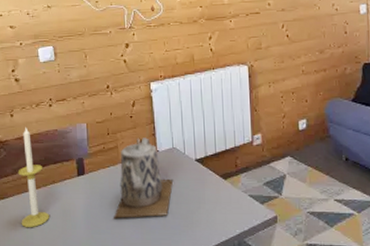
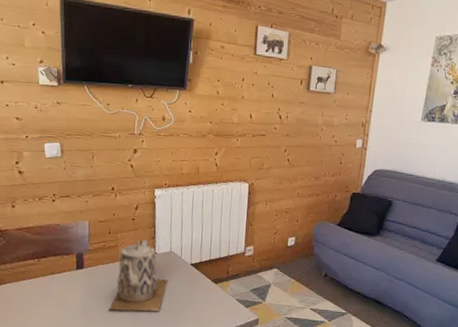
candle: present [17,126,49,228] -> none [16,218,46,314]

